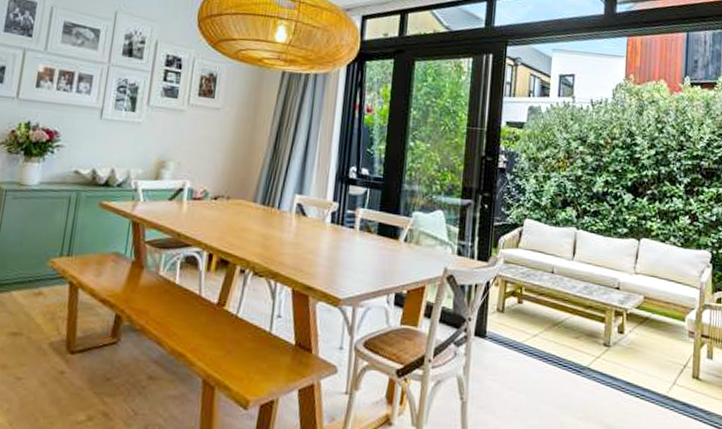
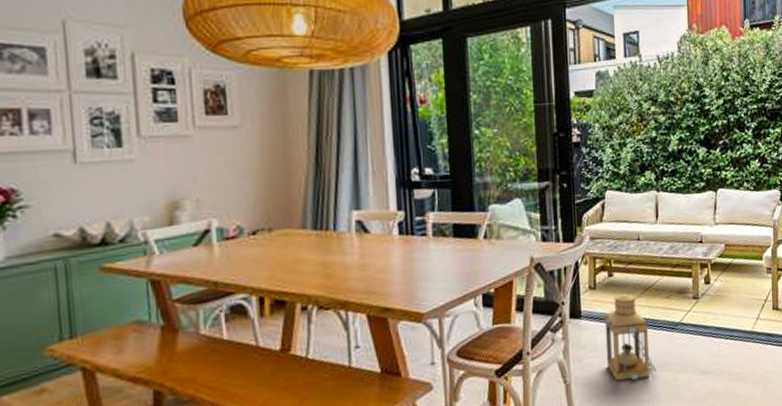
lantern: none [505,323,557,417] -> present [604,293,657,381]

